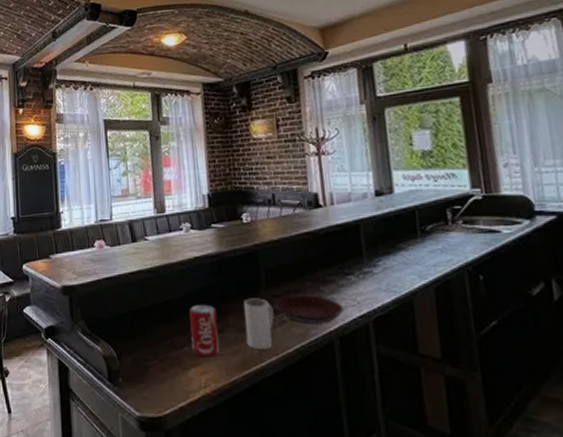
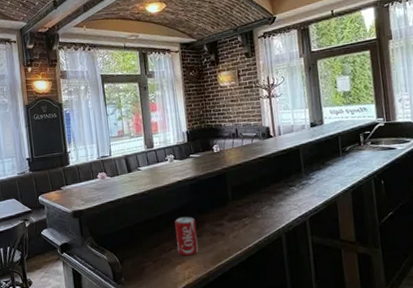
mug: present [244,298,274,351] -> none [216,208,239,248]
plate: present [274,295,344,324] -> none [238,203,289,225]

